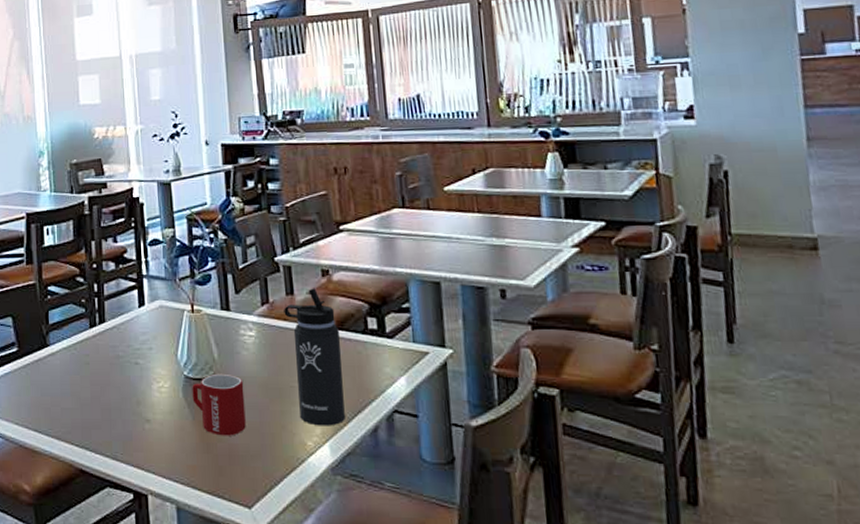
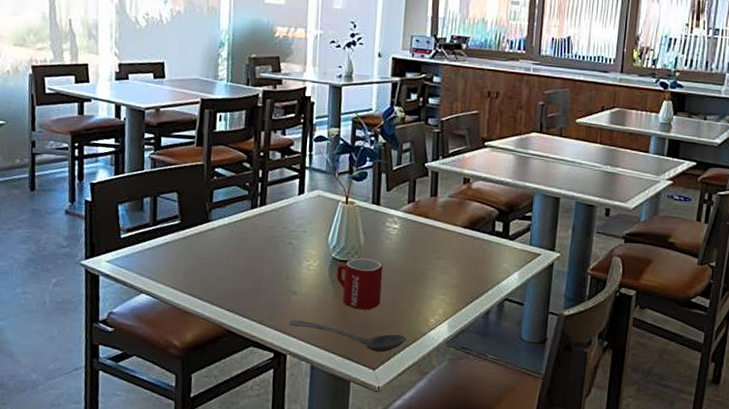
stirrer: none [146,451,284,487] -> present [289,319,408,353]
thermos bottle: present [284,288,345,426] -> none [426,192,471,308]

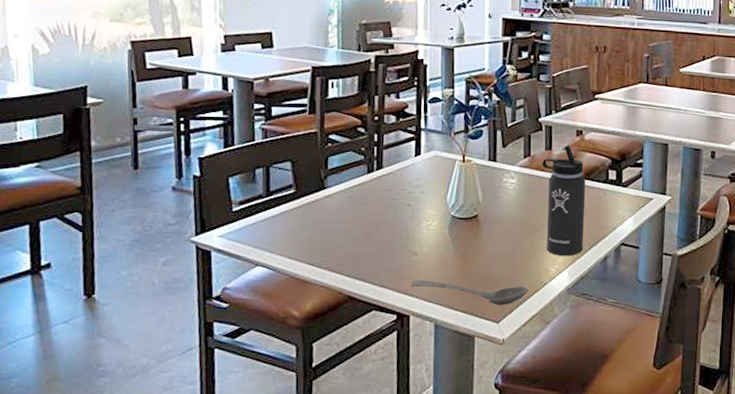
mug: present [337,257,383,311] -> none [457,214,502,265]
thermos bottle: none [426,192,471,308] -> present [542,145,586,256]

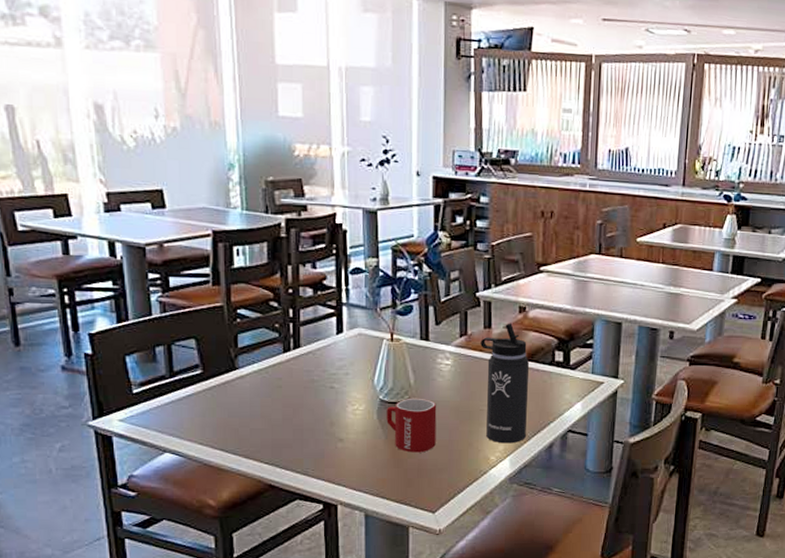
stirrer: present [411,279,529,305] -> none [338,467,468,495]
mug: none [457,214,502,265] -> present [386,398,437,453]

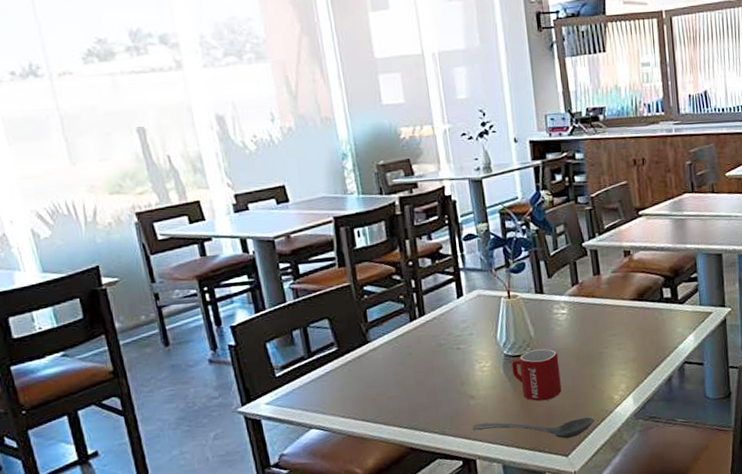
stirrer: none [338,467,468,495] -> present [472,416,595,439]
thermos bottle: present [480,323,530,444] -> none [592,267,645,382]

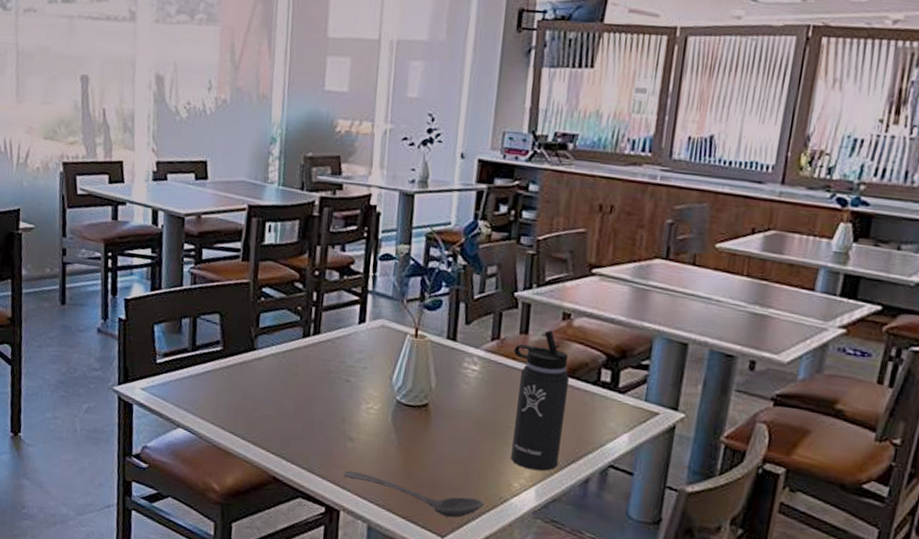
mug: present [512,348,562,401] -> none [401,402,458,467]
thermos bottle: none [592,267,645,382] -> present [511,330,570,472]

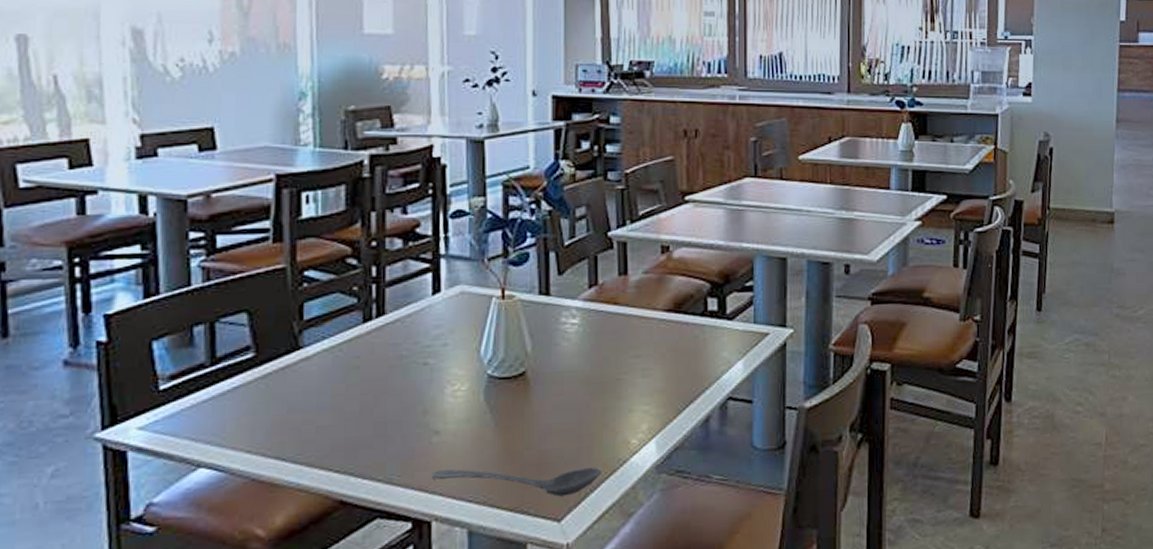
thermos bottle: present [511,330,570,472] -> none [615,266,677,421]

